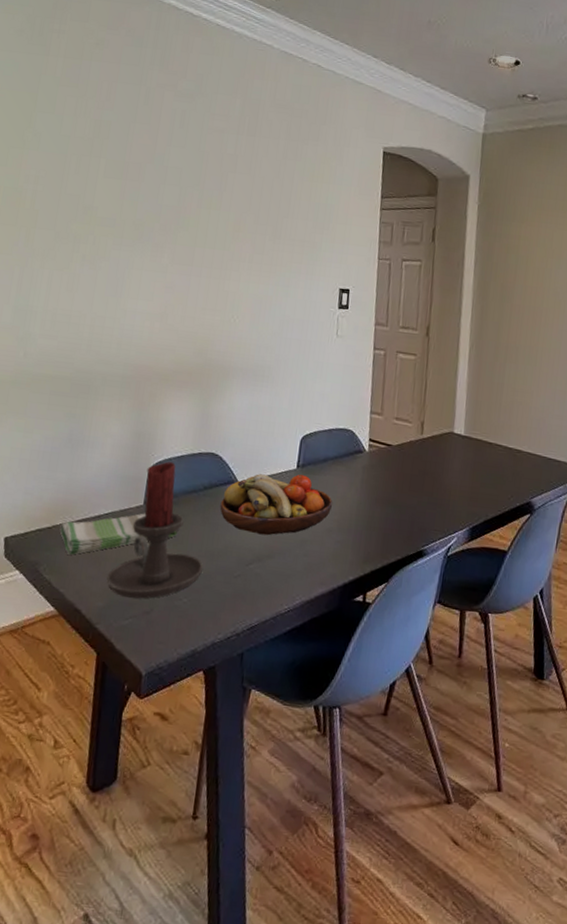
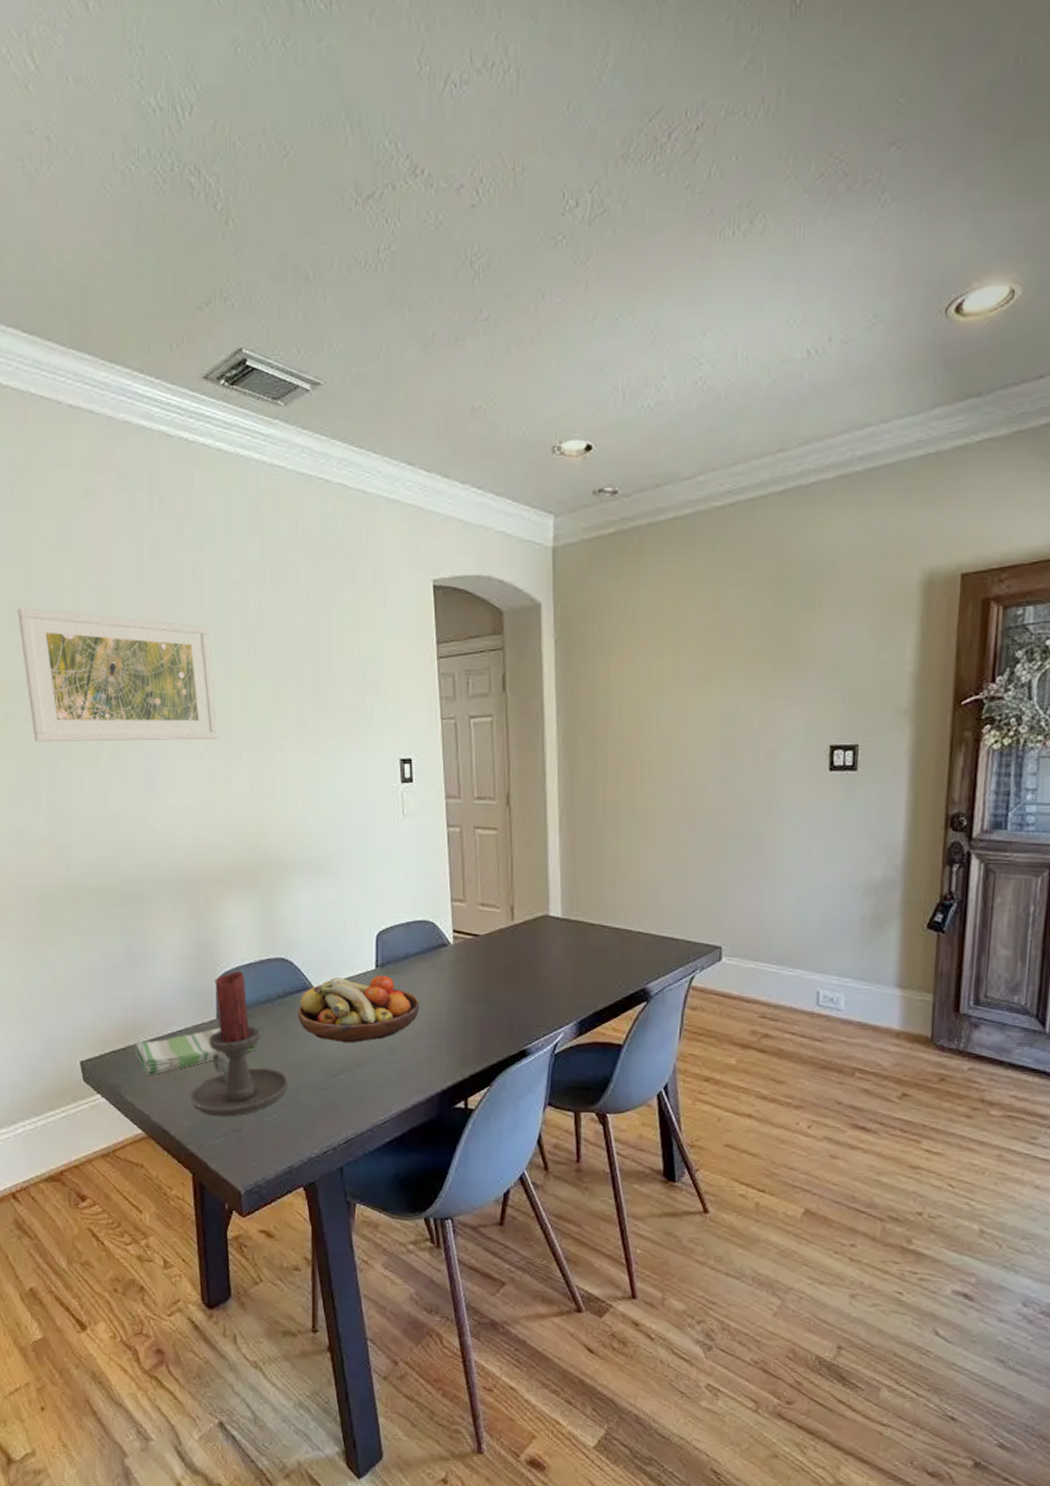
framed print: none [13,128,188,257] -> present [17,608,219,742]

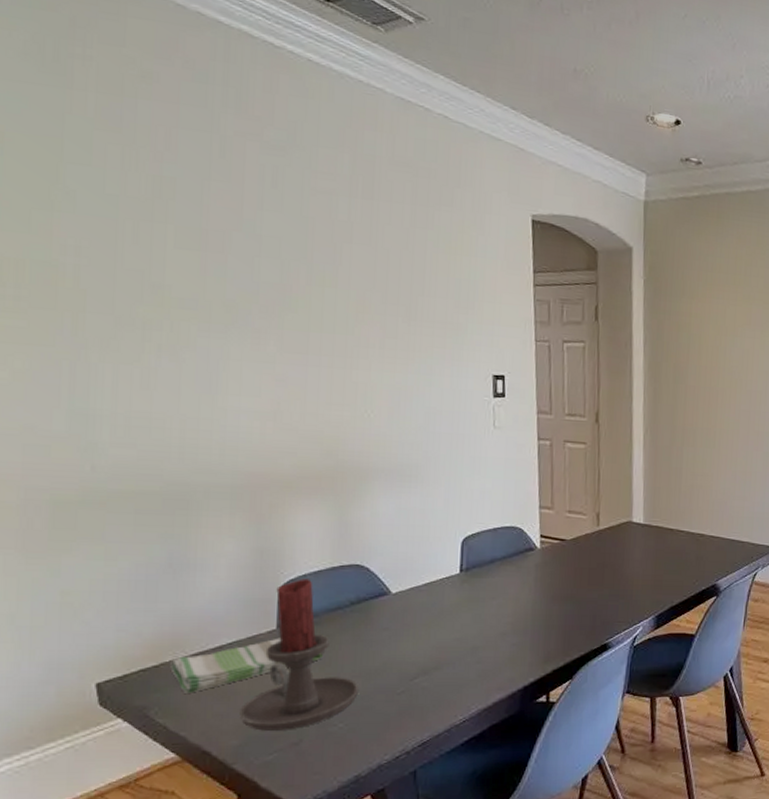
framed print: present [17,608,219,742] -> none [41,184,295,344]
fruit bowl: present [298,975,420,1043] -> none [372,579,505,647]

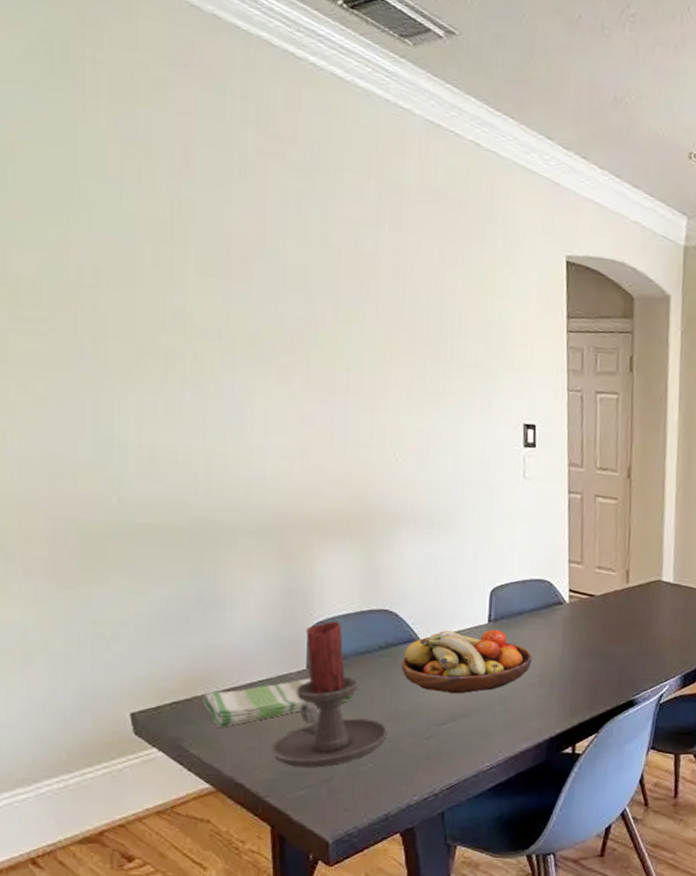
fruit bowl: none [372,579,505,647] -> present [401,629,533,694]

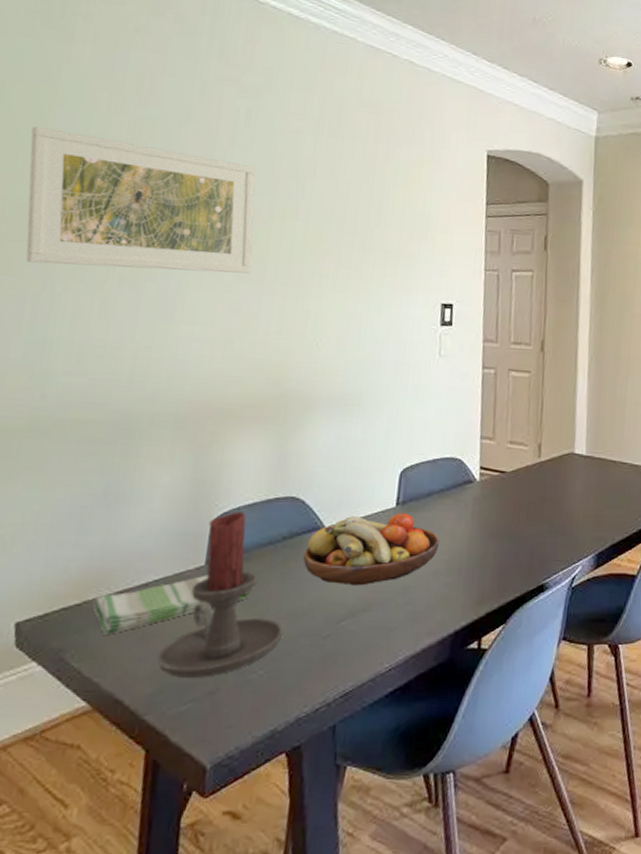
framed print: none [56,199,321,381] -> present [26,126,256,274]

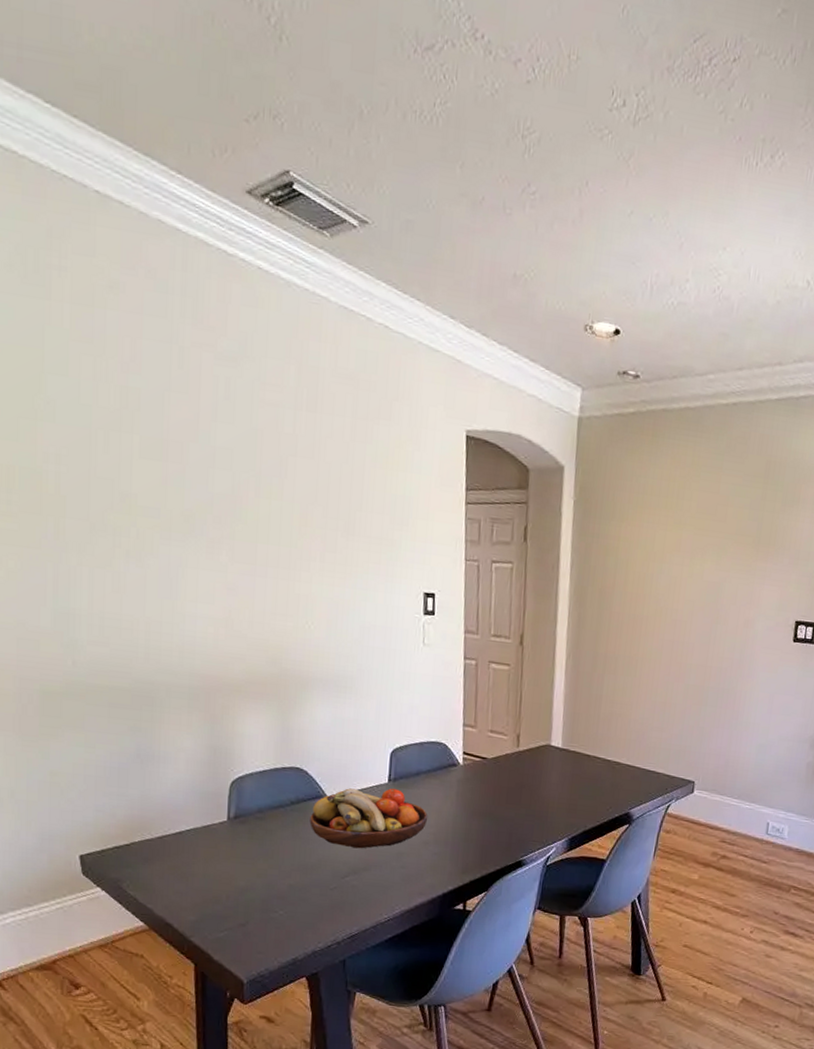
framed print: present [26,126,256,274] -> none [27,394,244,554]
dish towel: present [92,575,249,635] -> none [139,829,266,871]
candle holder: present [157,511,283,677] -> none [196,777,297,912]

